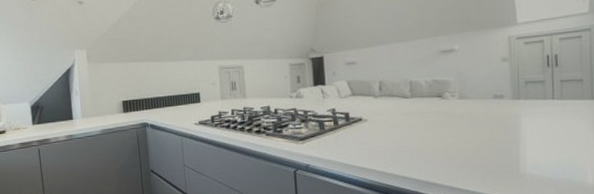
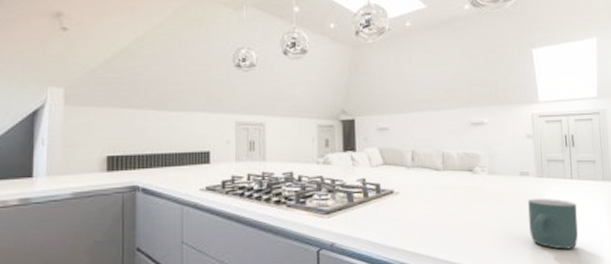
mug: none [502,119,559,168] -> present [528,198,579,250]

